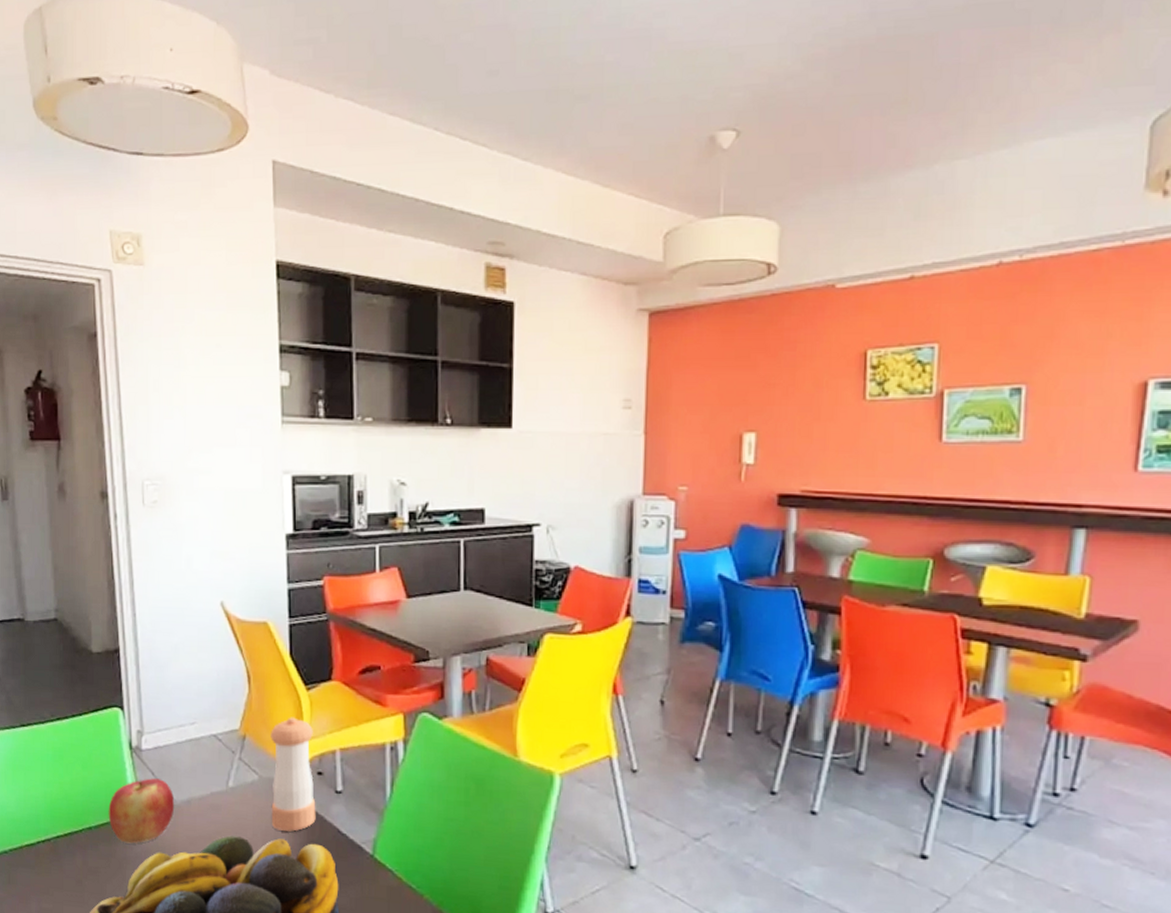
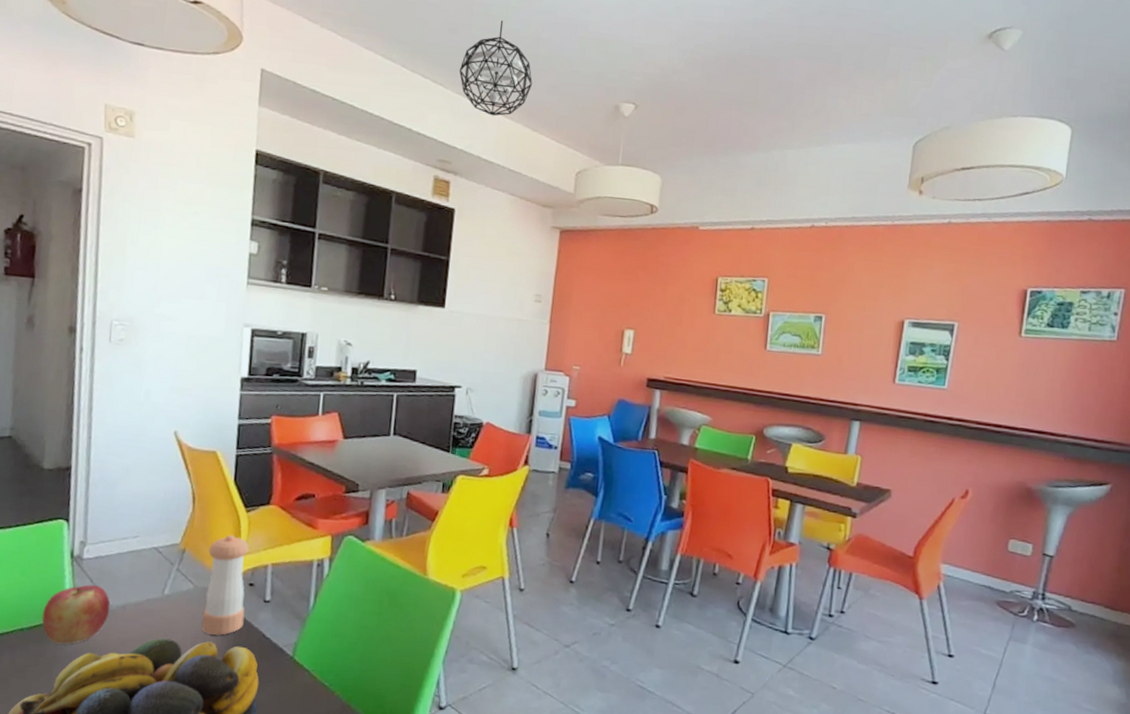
pendant light: none [504,47,598,176] -> present [459,20,532,116]

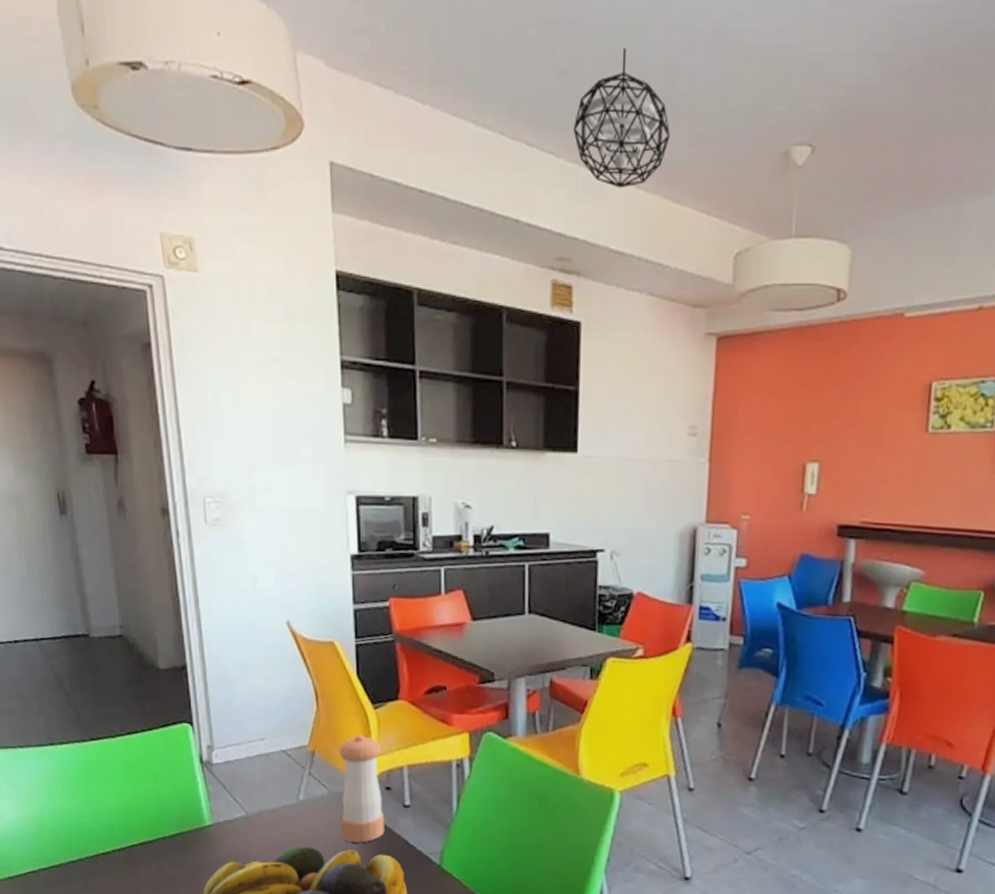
apple: present [41,584,111,645] -> none [181,791,247,853]

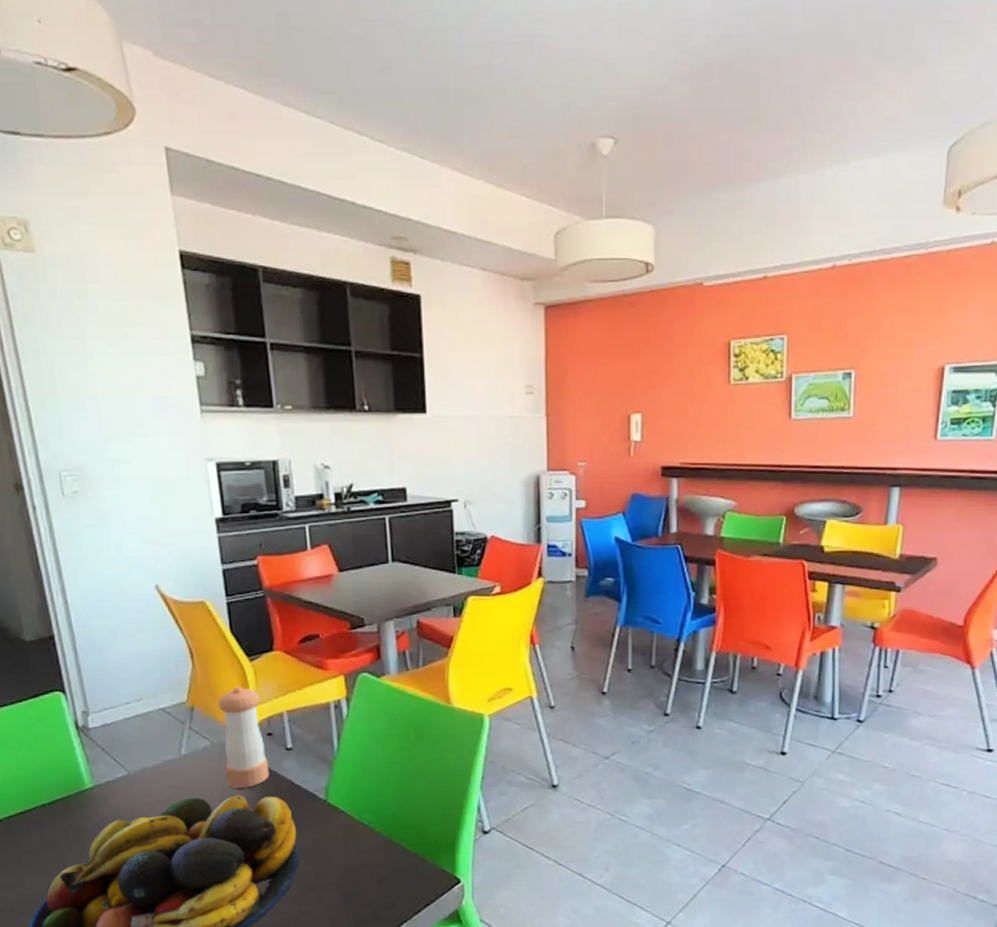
pendant light: present [572,47,670,188] -> none [399,46,489,174]

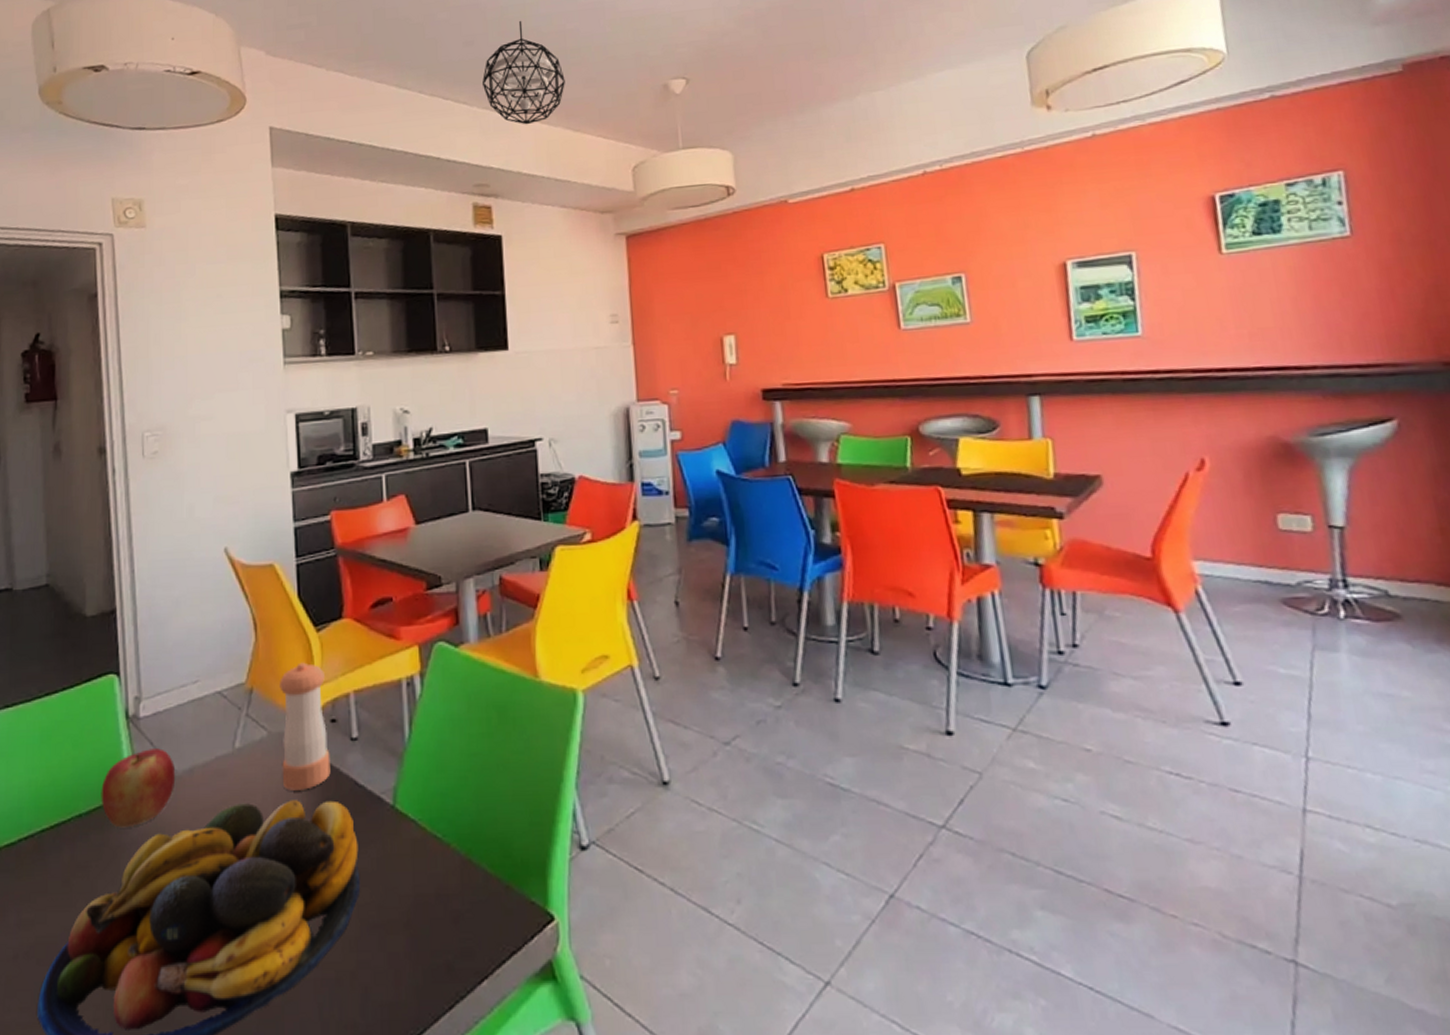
apple: none [60,753,129,815] -> present [101,748,176,828]
pendant light: none [399,46,489,174] -> present [481,20,565,125]

